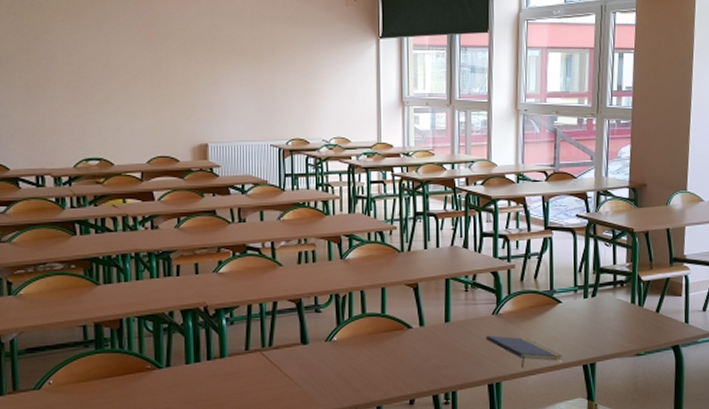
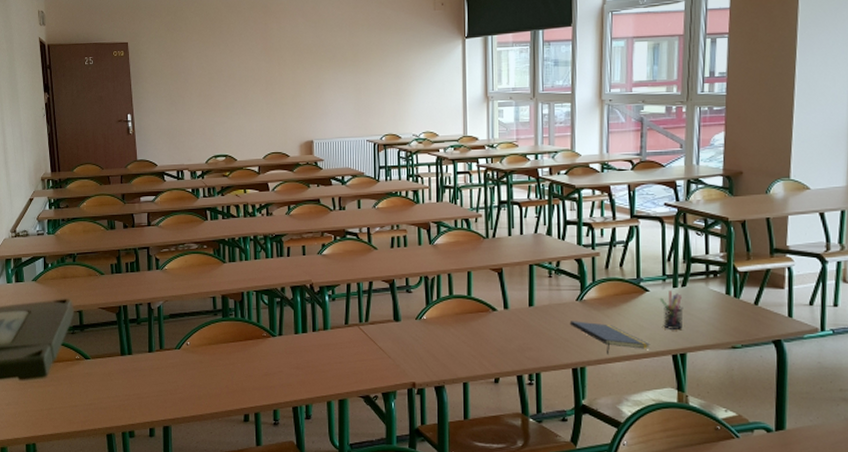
pen holder: none [571,301,593,340] -> present [659,290,684,329]

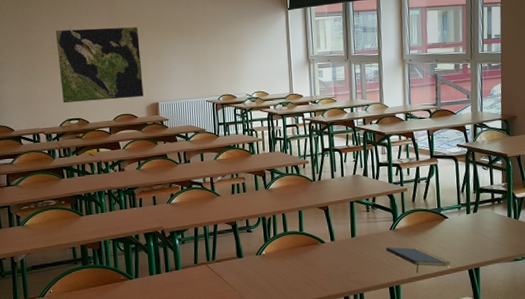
world map: none [206,55,297,138] -> present [56,27,144,104]
pen holder: present [659,290,684,329] -> none [456,216,476,249]

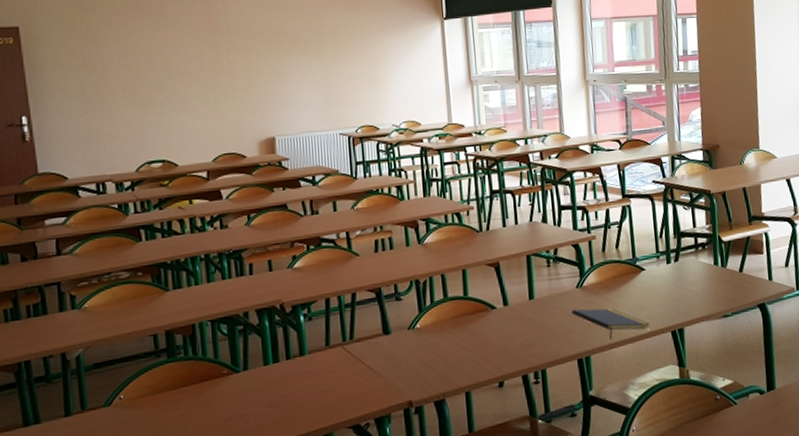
world map: present [56,27,144,104] -> none [131,40,254,141]

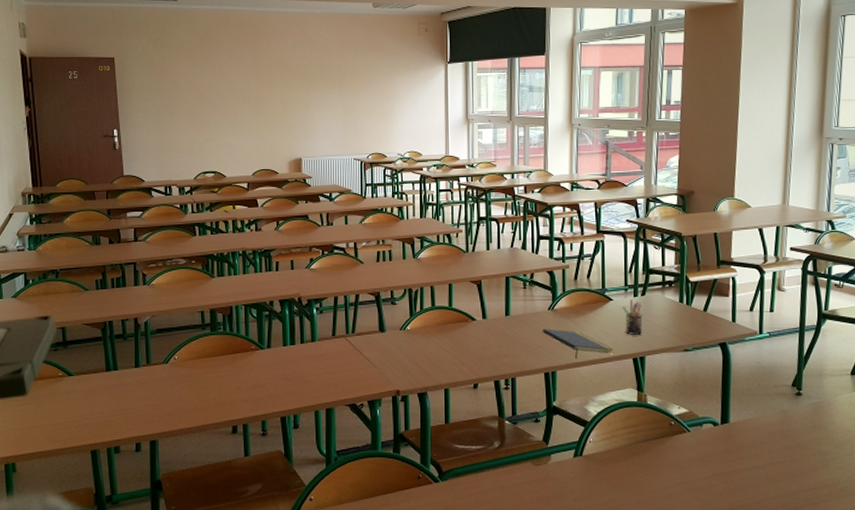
pen holder: none [655,267,679,306] -> present [622,299,643,335]

